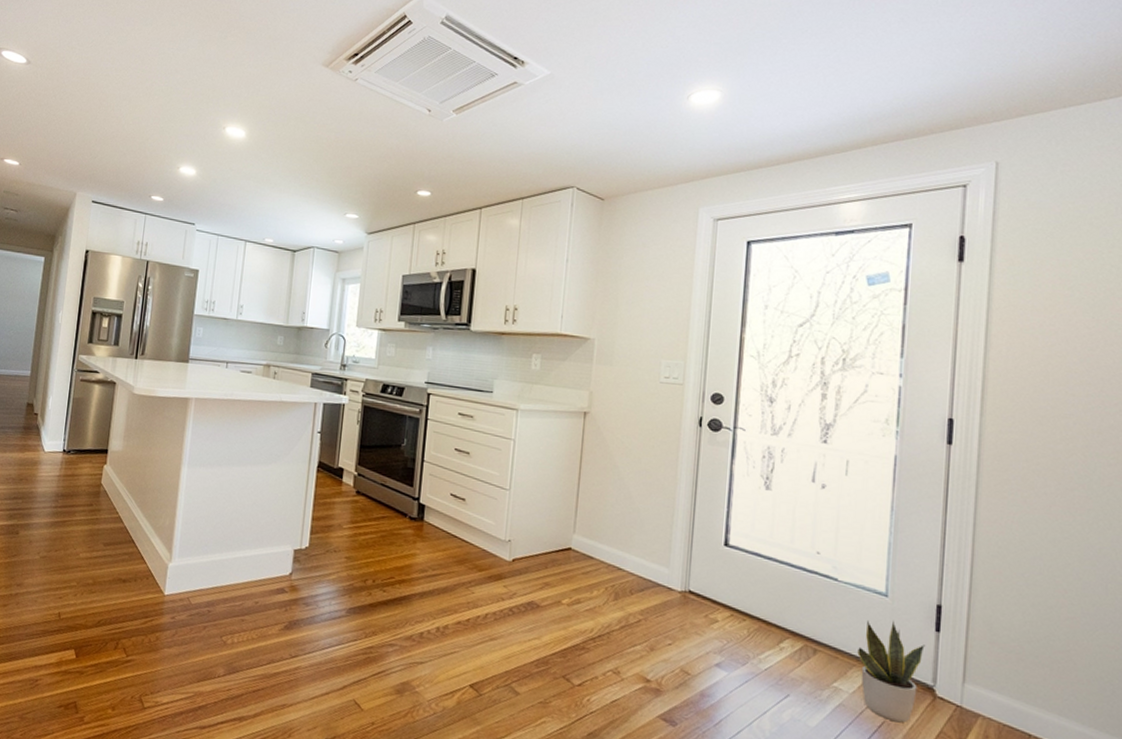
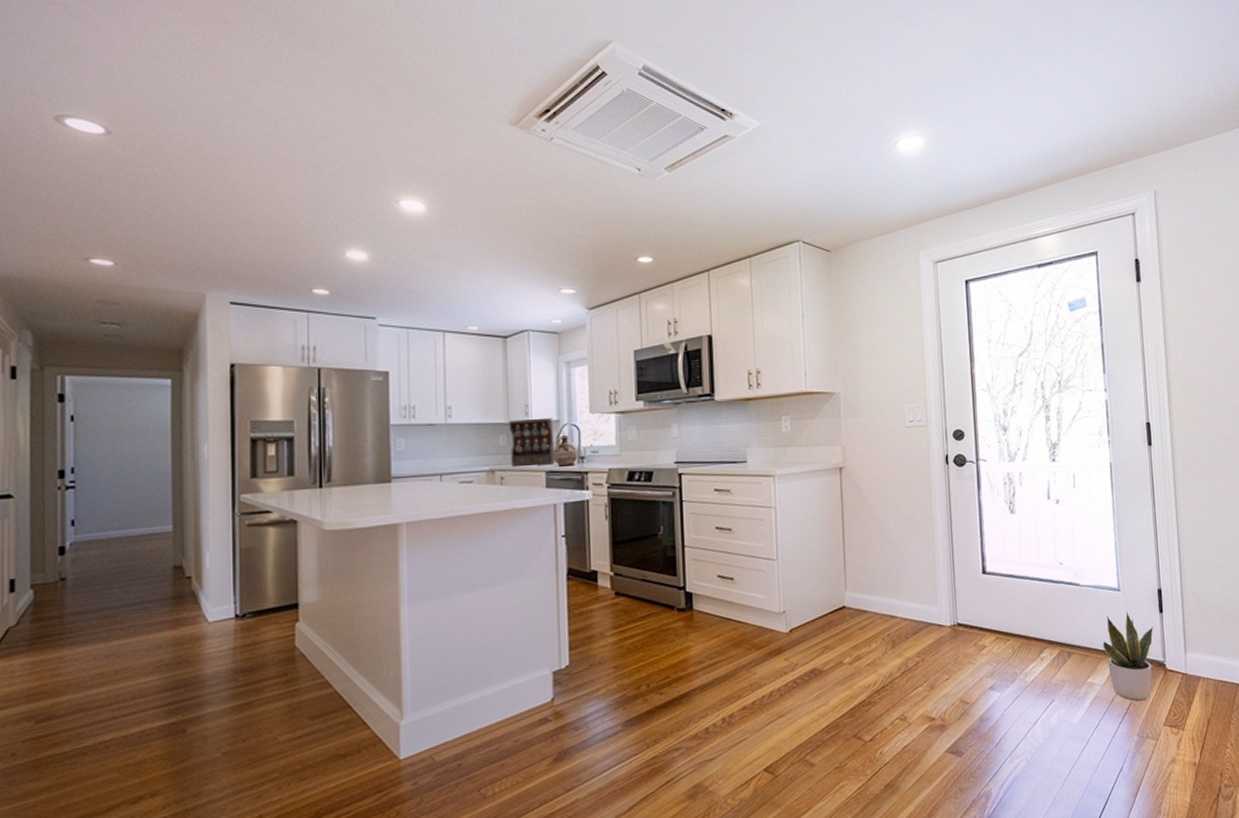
spice rack: none [284,324,324,367] -> present [508,417,555,468]
ceramic jug: none [319,343,342,372] -> present [552,435,579,468]

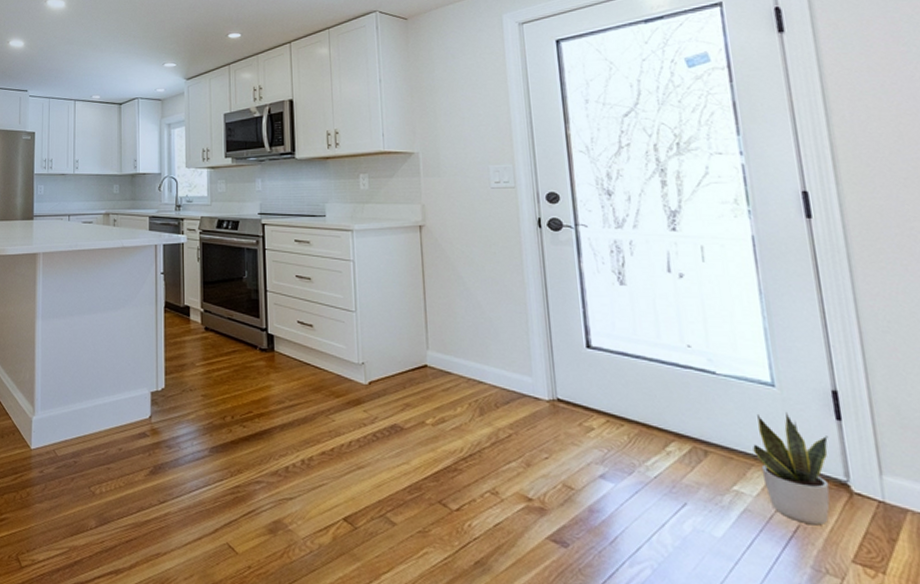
spice rack: present [508,417,555,468] -> none [121,171,157,212]
ceramic jug: present [552,435,579,468] -> none [155,186,177,214]

